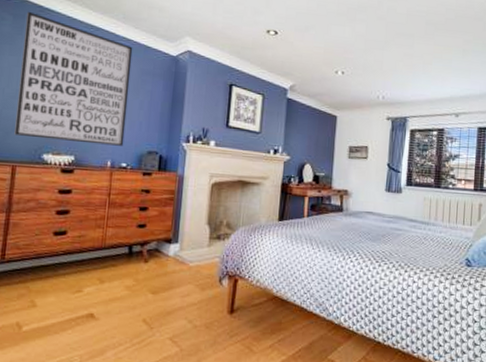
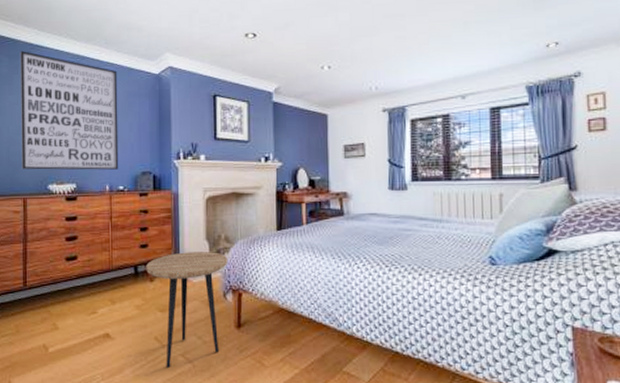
side table: none [141,235,228,351] -> present [146,252,229,367]

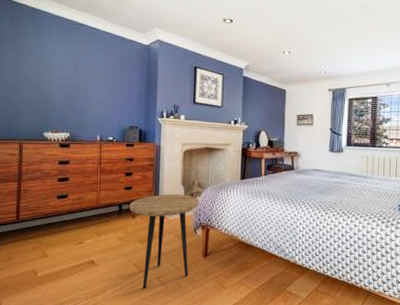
wall art: present [20,50,119,170] -> none [19,13,112,123]

